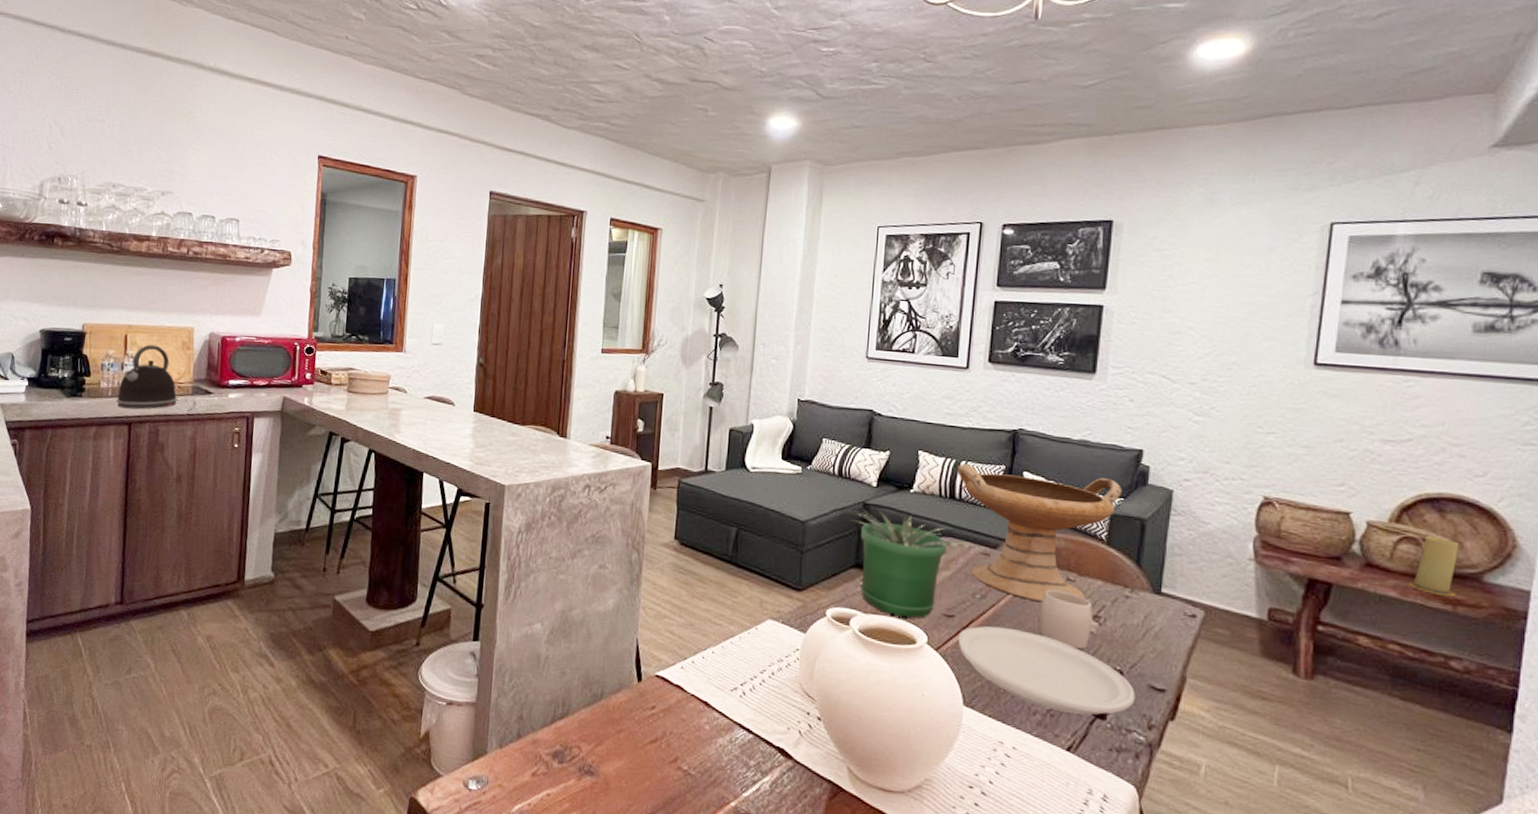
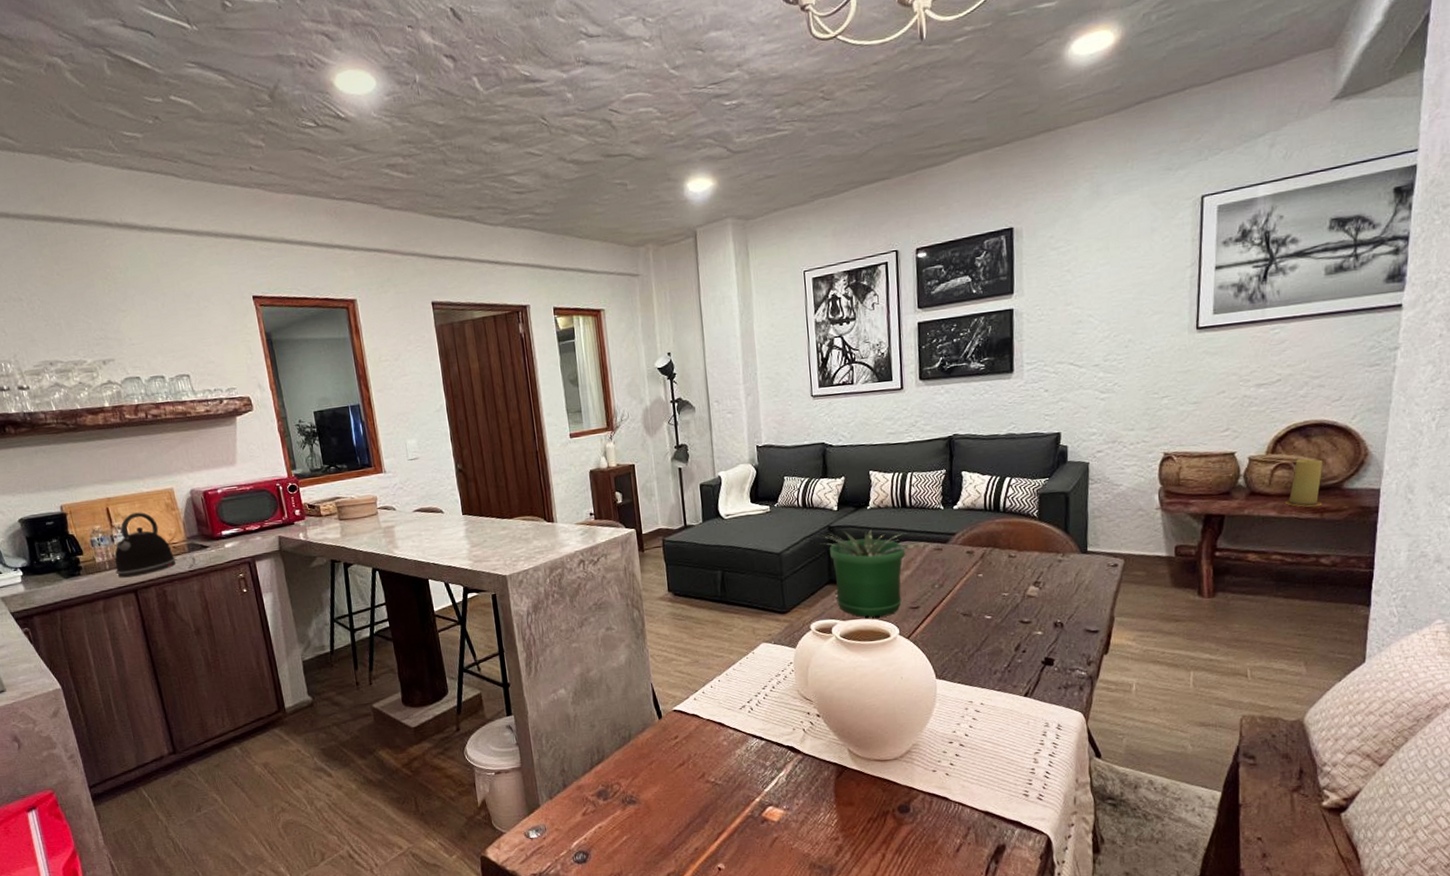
decorative bowl: present [956,464,1123,603] -> none [904,463,1047,581]
plate: present [958,626,1135,715] -> none [924,607,1075,667]
mug: present [1039,589,1094,650] -> none [989,566,1035,613]

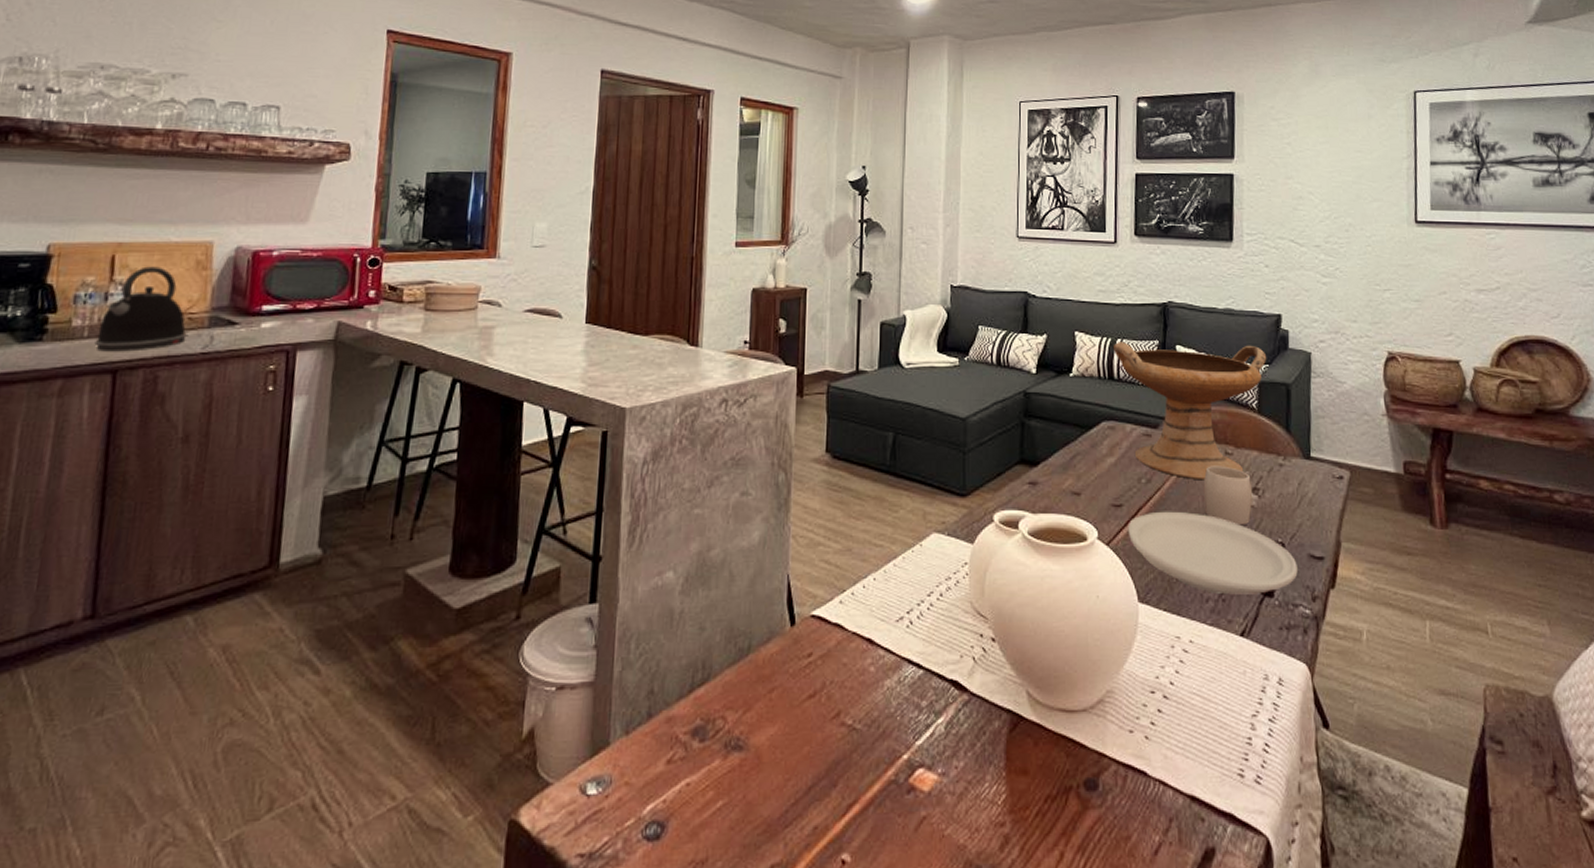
planter: present [820,529,931,617] -> none [1013,398,1139,513]
decorative bowl: none [904,463,1047,581] -> present [1112,342,1267,481]
plate: none [924,607,1075,667] -> present [1127,511,1298,595]
mug: none [989,566,1035,613] -> present [1203,465,1253,526]
candle: present [1284,458,1323,508] -> none [1512,377,1551,433]

